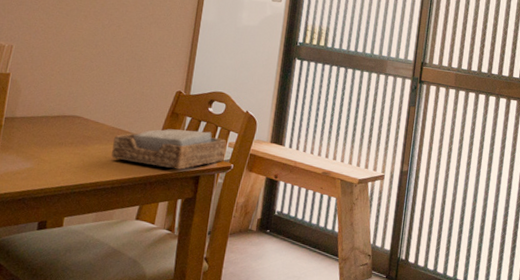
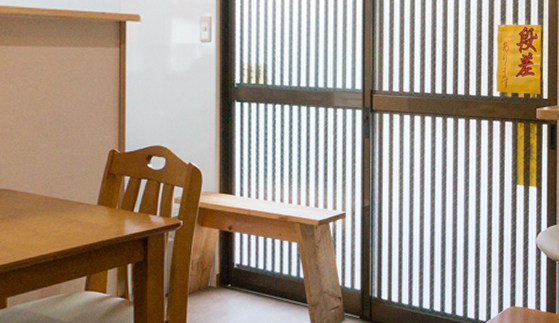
napkin holder: present [111,129,226,170] -> none [49,189,173,233]

